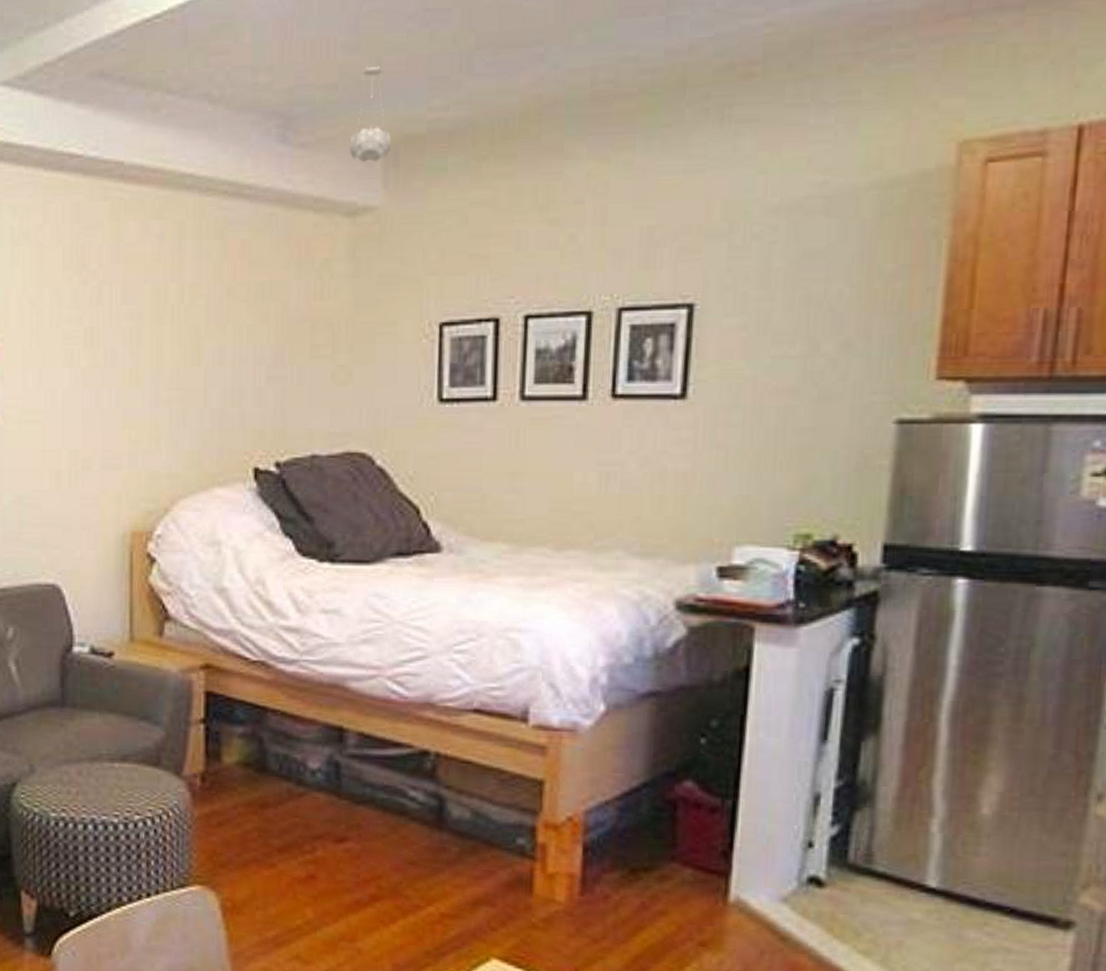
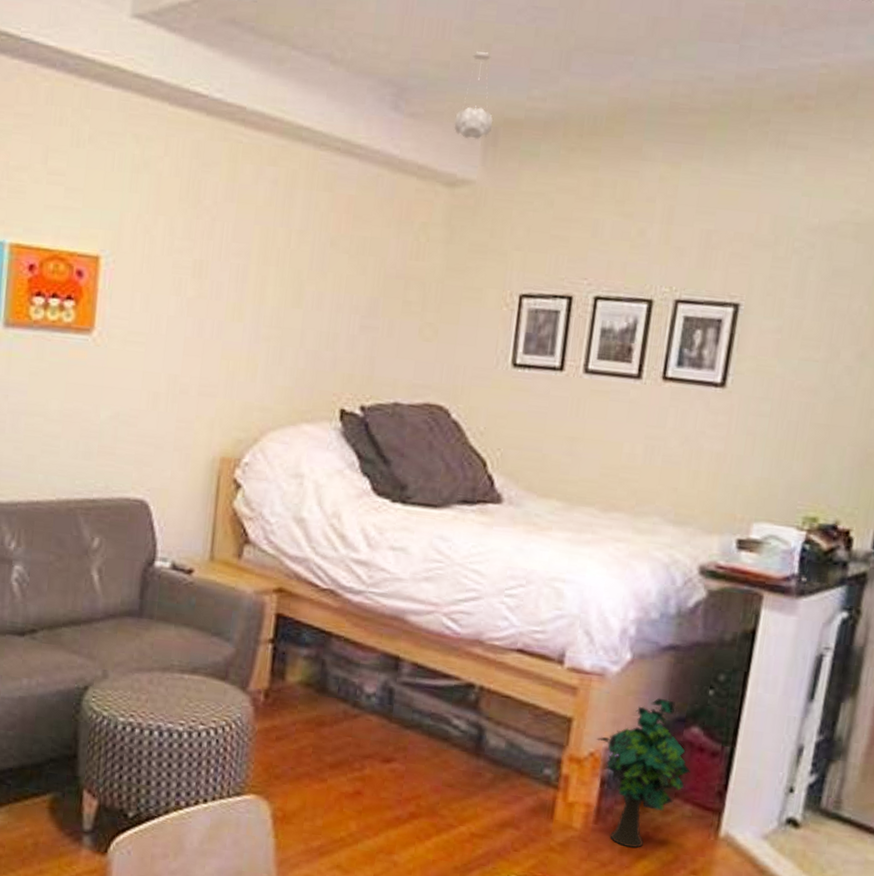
decorative plant: none [573,751,687,921] -> present [596,697,691,849]

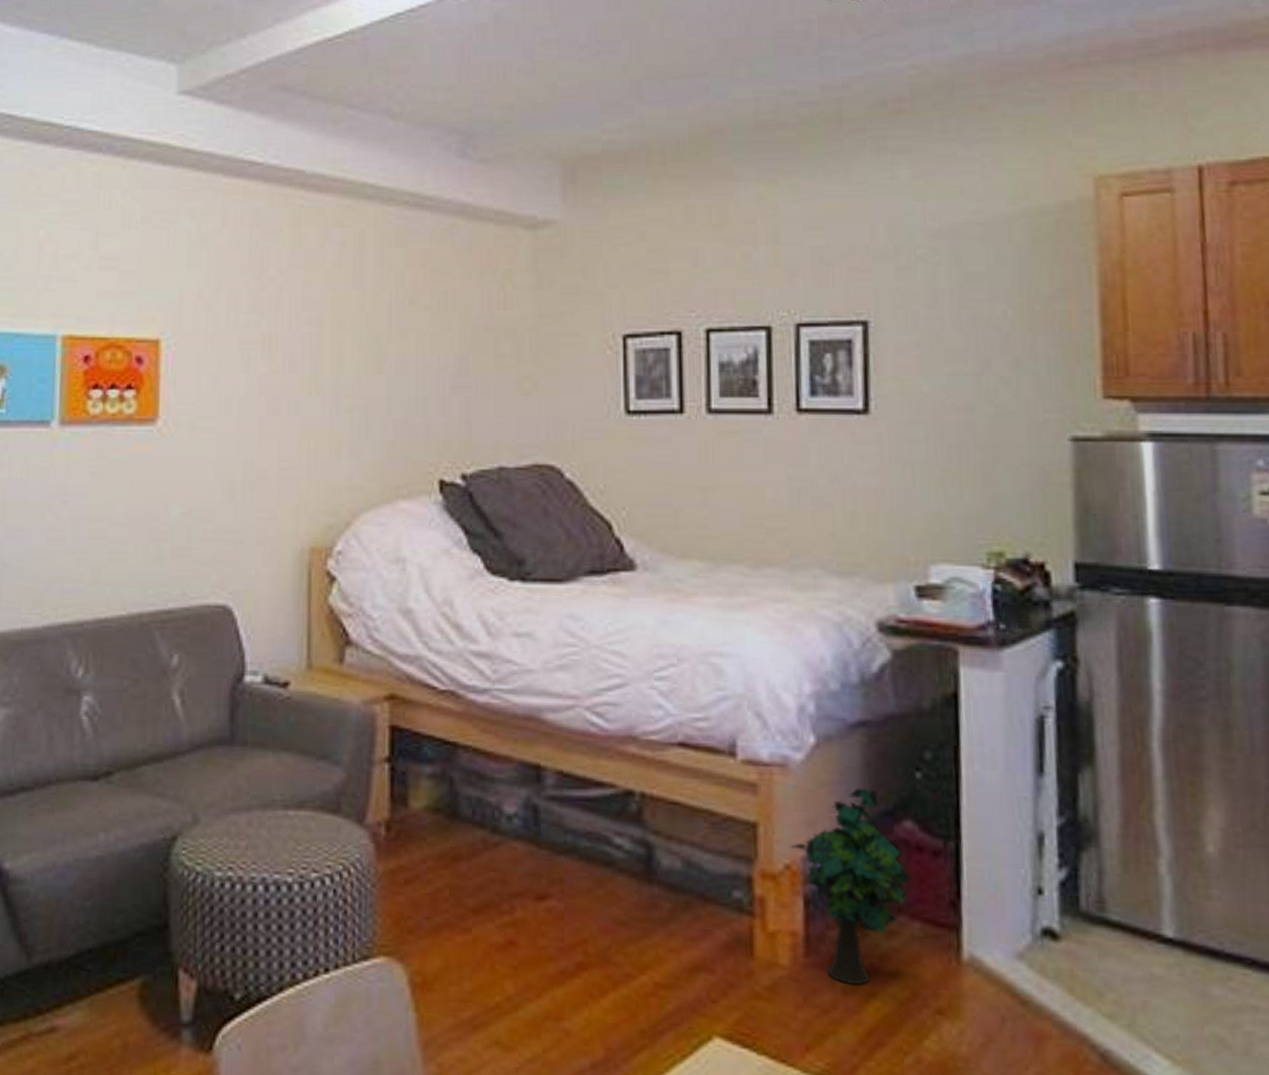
pendant light: present [454,52,494,139] -> none [528,91,569,178]

